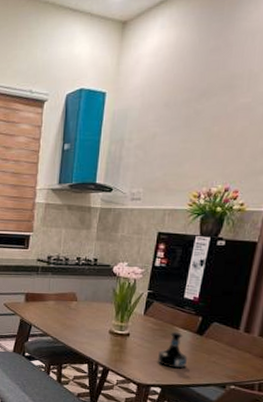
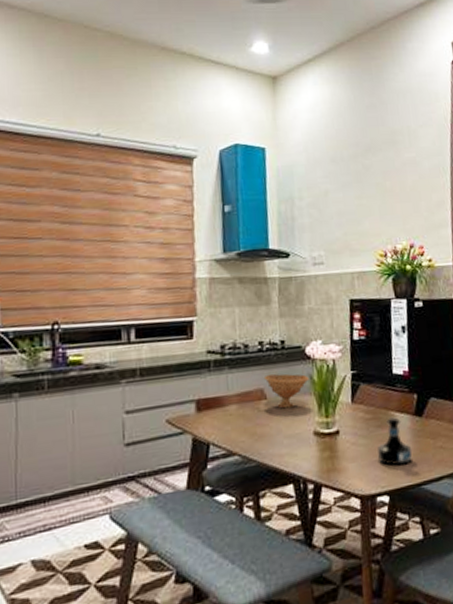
bowl: none [77,284,112,310] -> present [263,373,309,409]

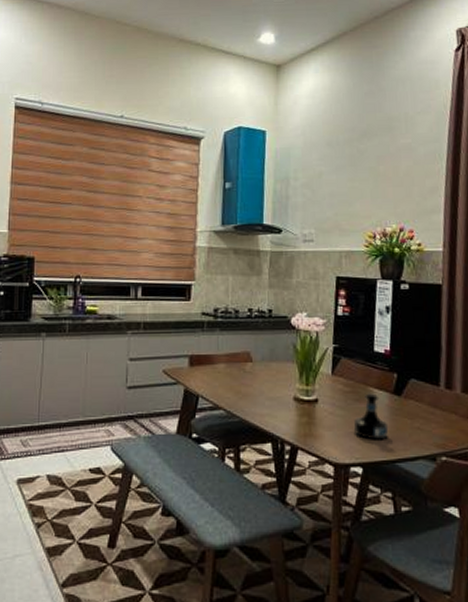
bowl: present [263,373,309,409] -> none [250,340,292,372]

